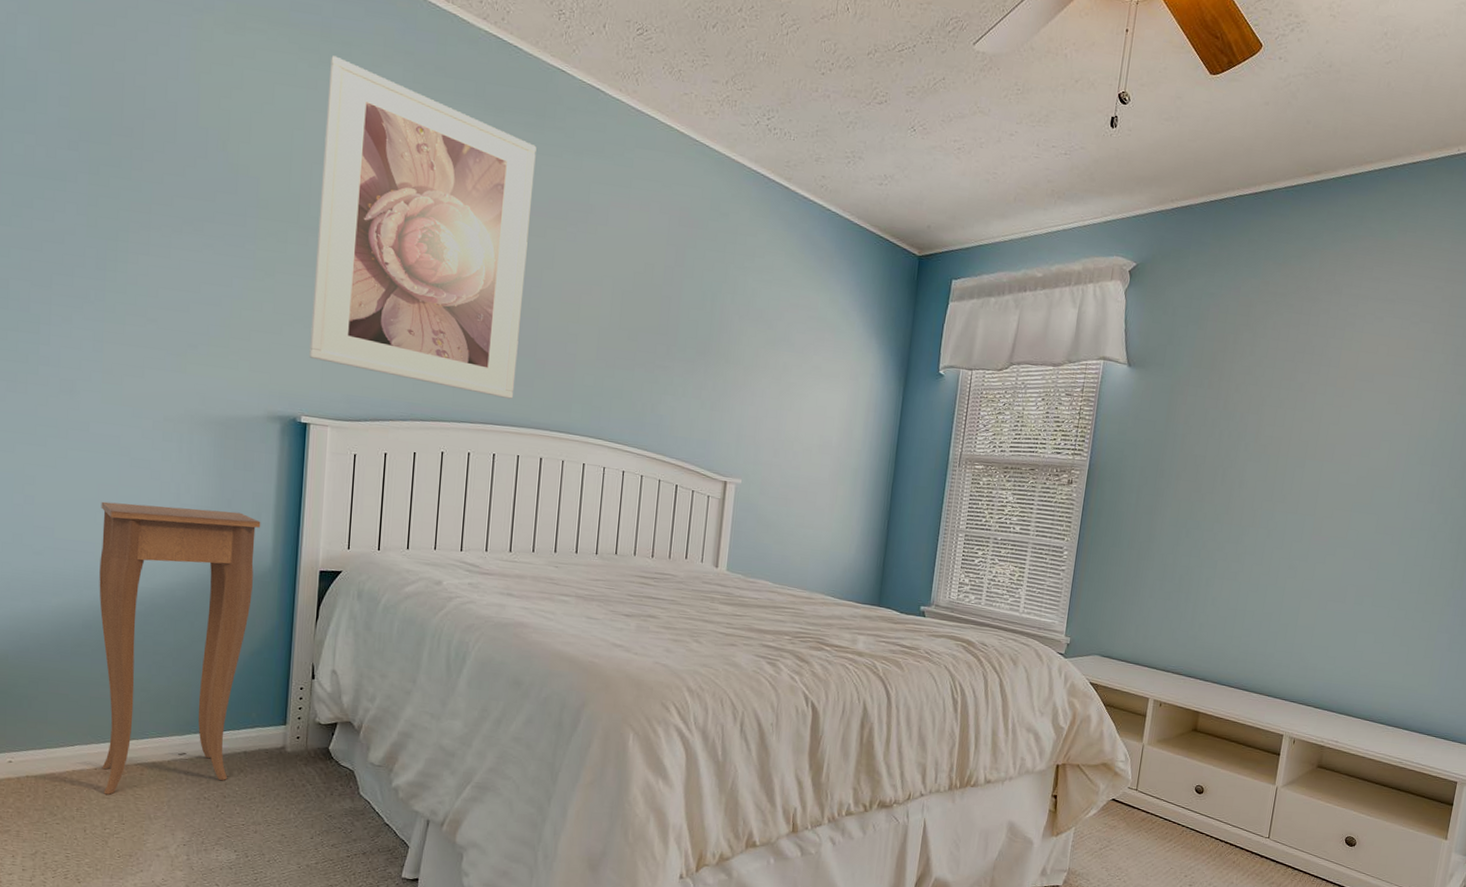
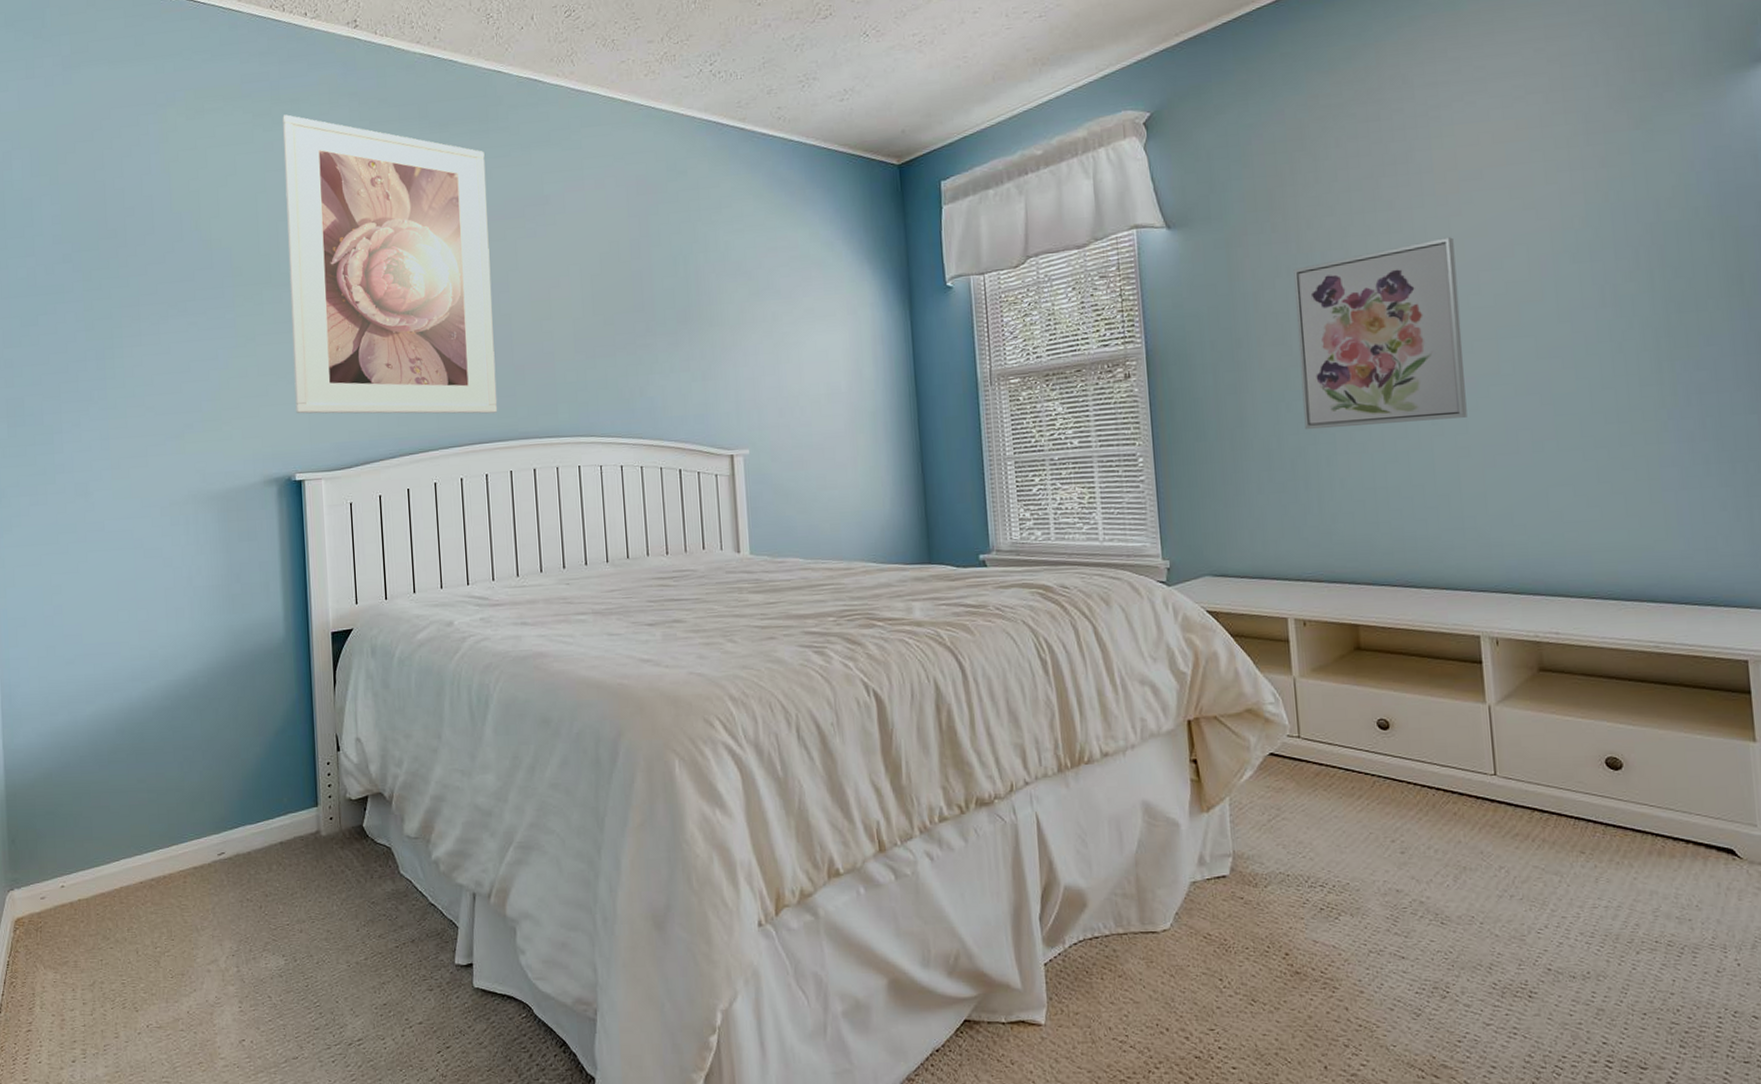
side table: present [99,501,261,795] -> none [121,585,270,909]
wall art: none [1196,422,1340,568] -> present [1293,237,1467,430]

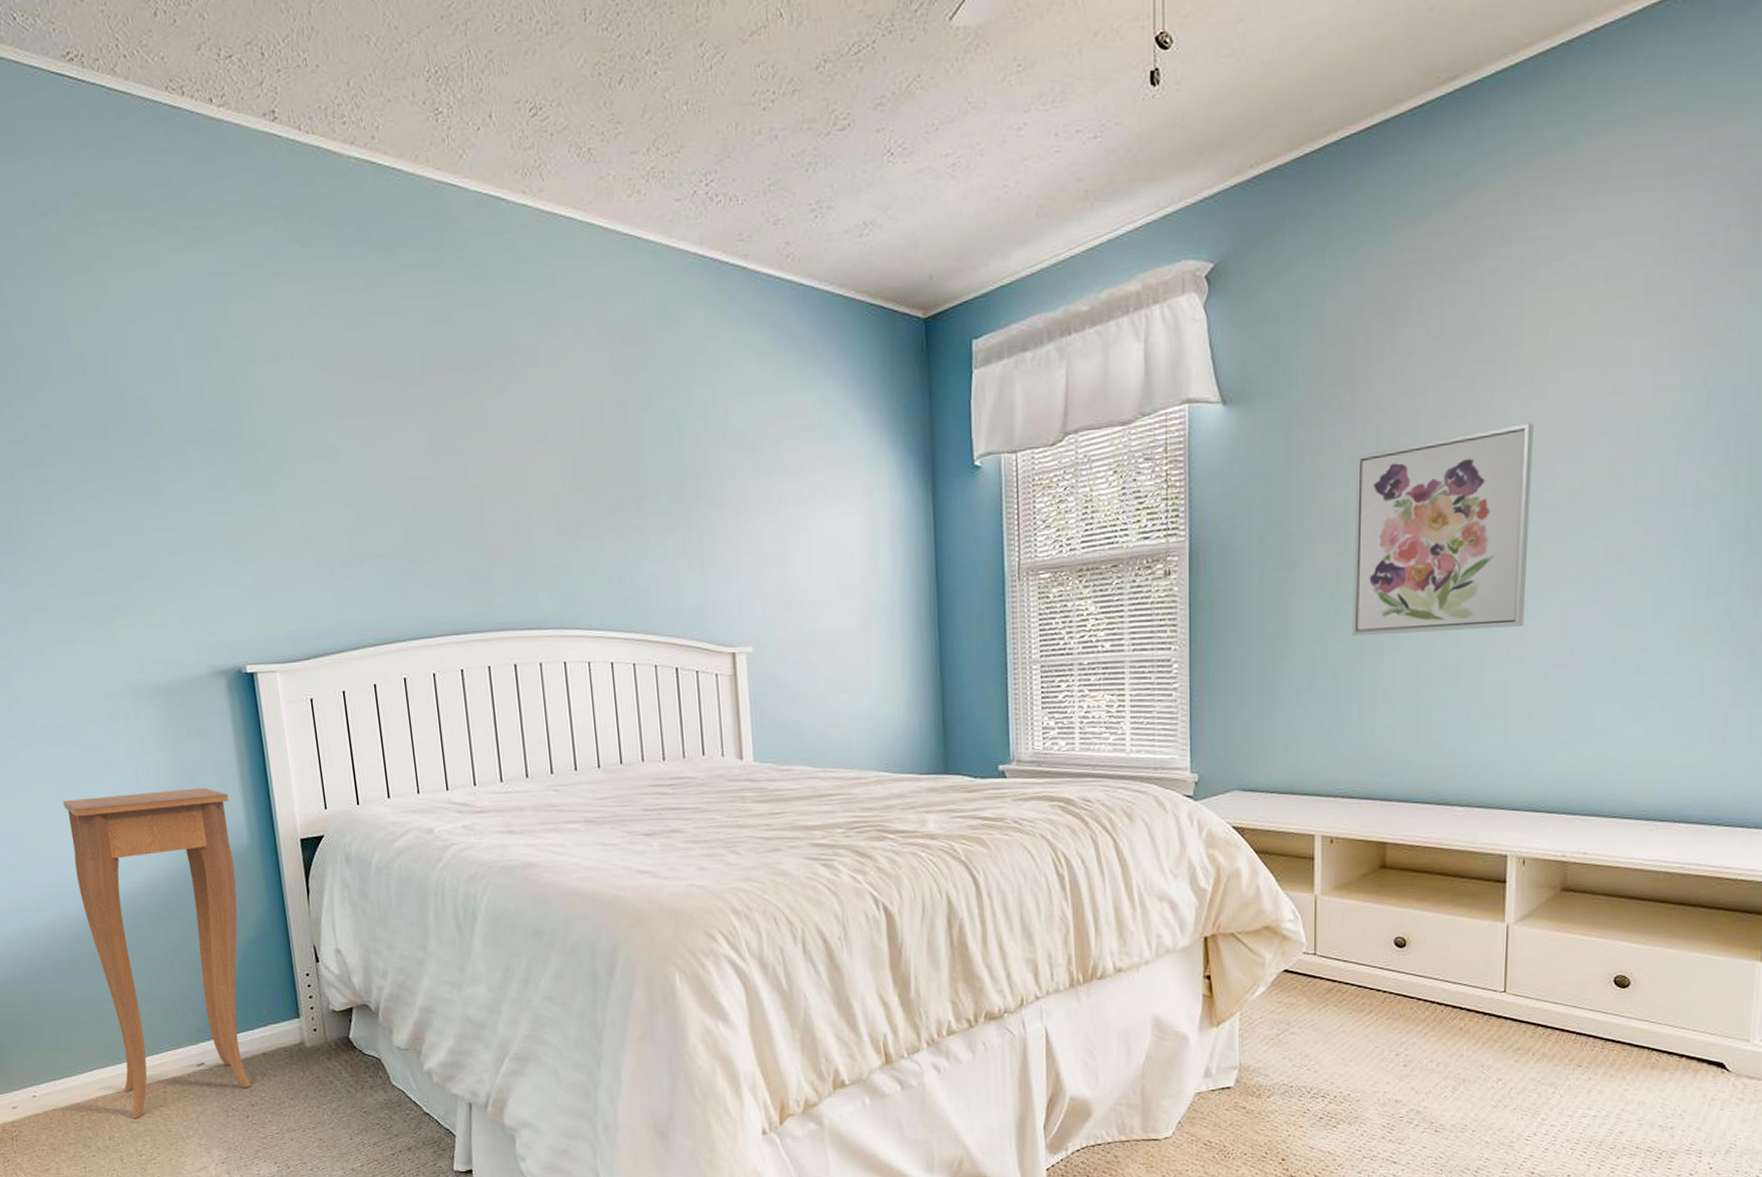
side table: none [121,585,270,909] -> present [63,787,251,1118]
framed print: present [282,114,498,414] -> none [194,231,470,602]

